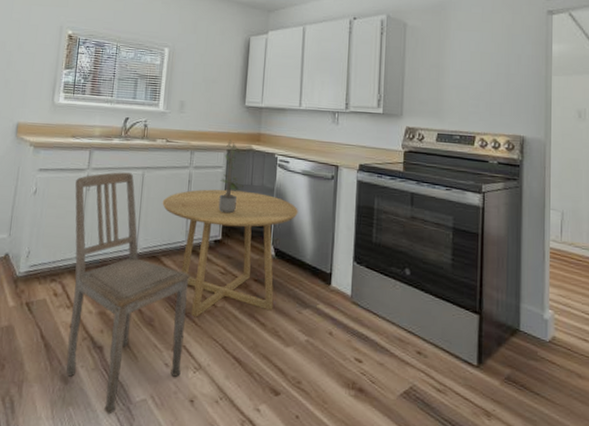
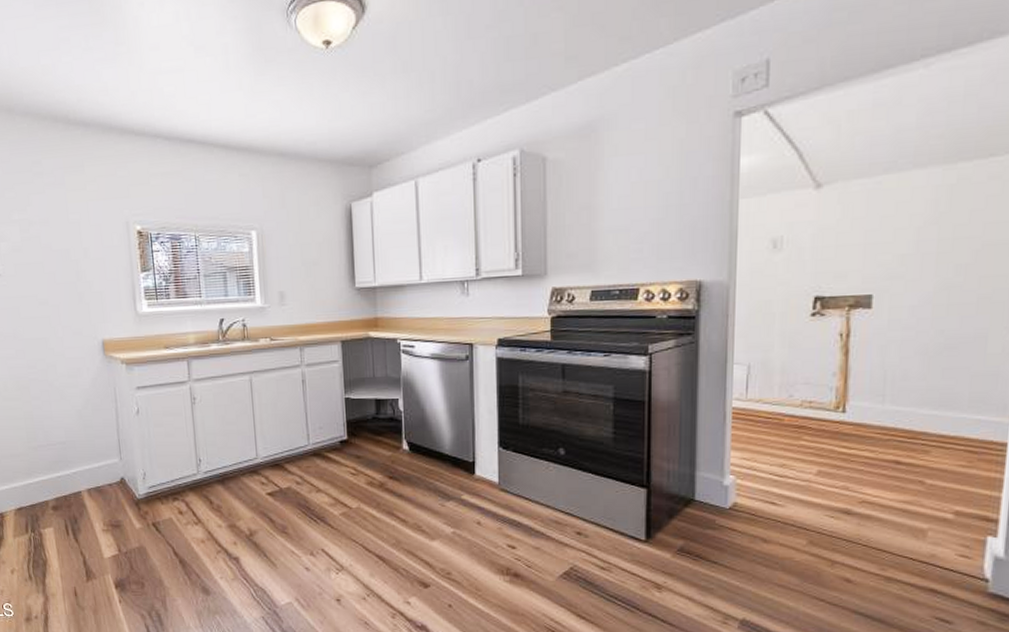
dining chair: present [66,172,191,415] -> none [178,380,323,619]
round table: present [162,189,298,317] -> none [276,384,430,521]
potted plant: present [218,139,243,214] -> none [338,329,365,411]

